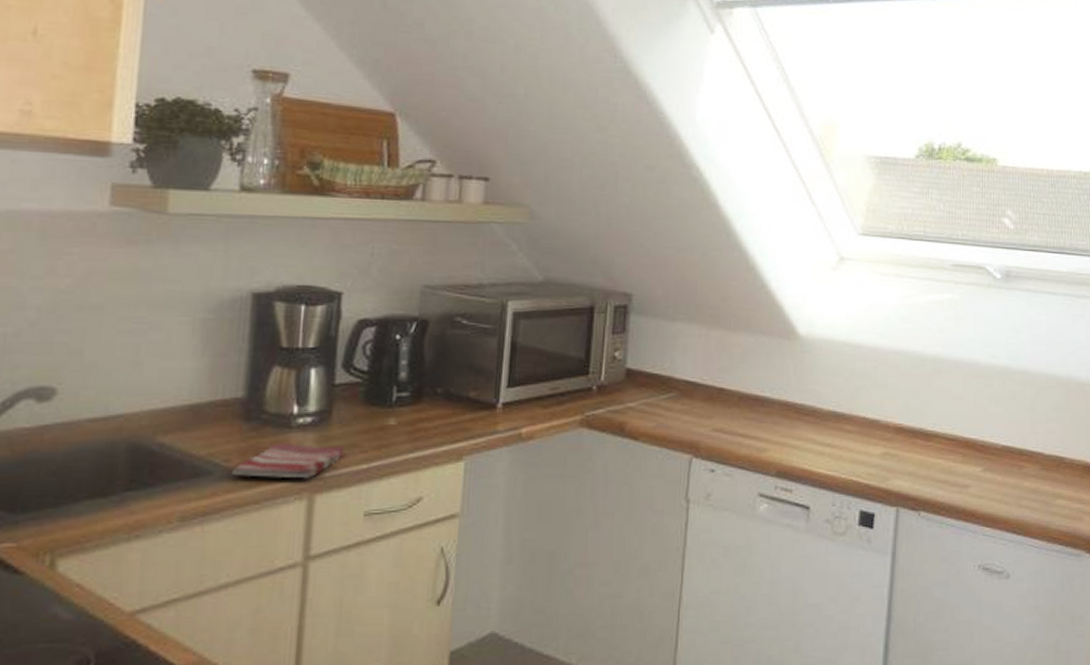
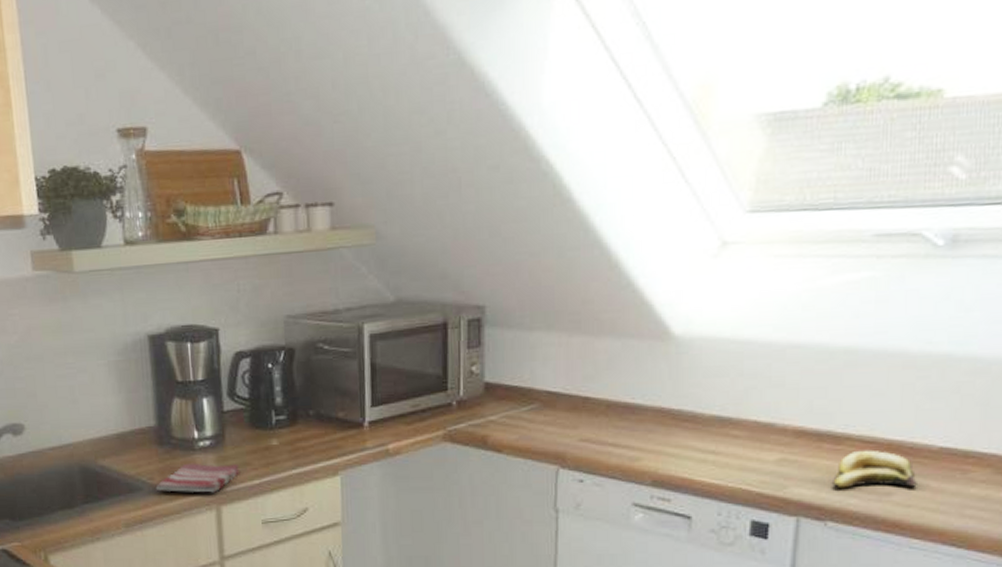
banana: none [924,446,987,481] -> present [833,449,917,489]

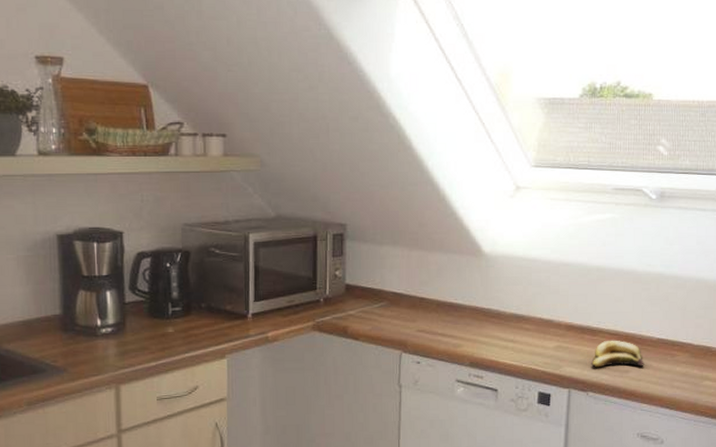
dish towel: present [155,463,239,493] -> none [58,347,137,374]

